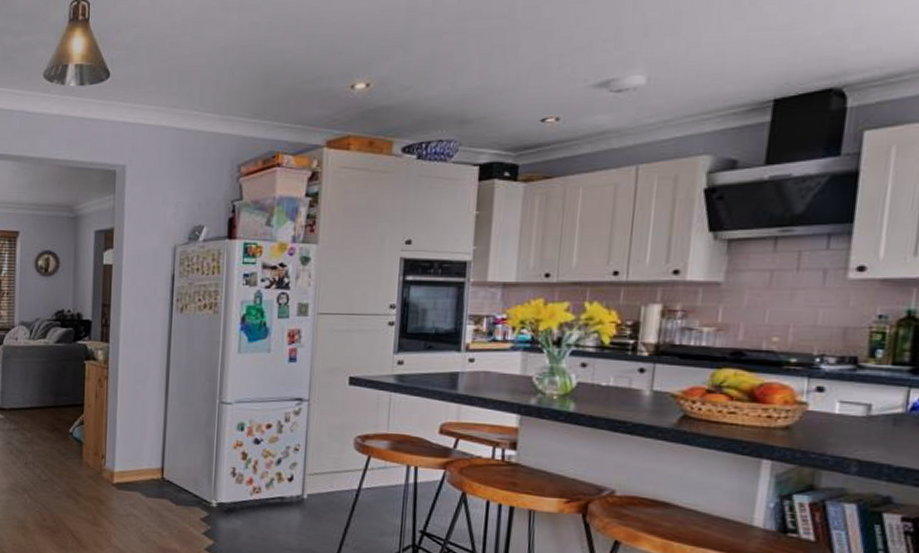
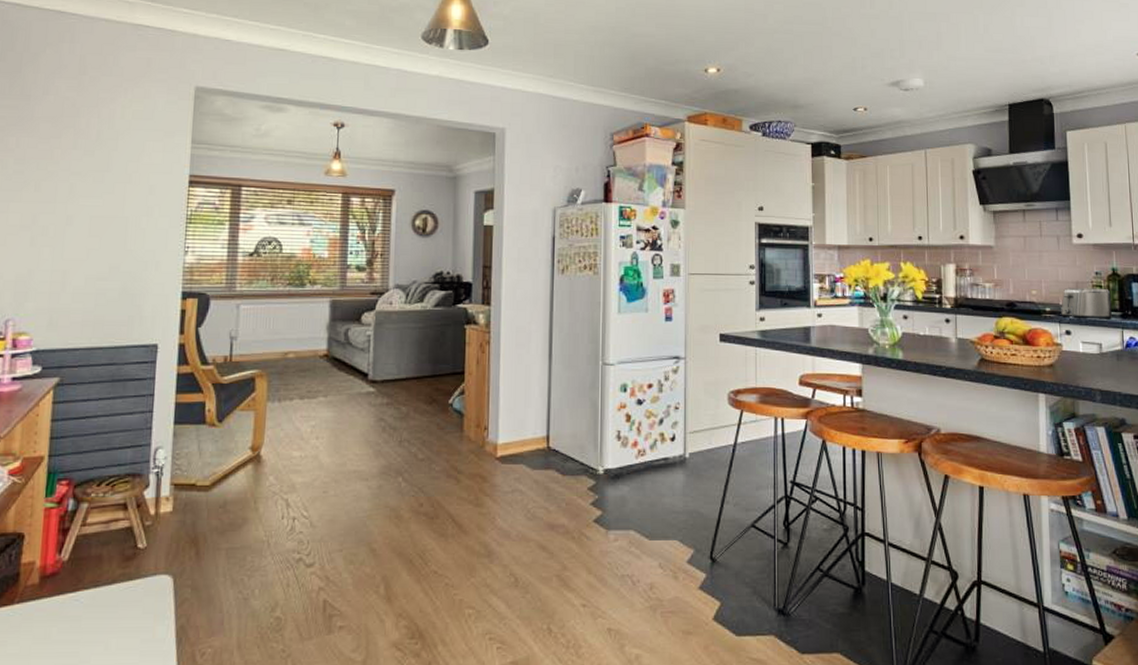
toaster: none [812,334,899,377] -> present [1061,287,1112,321]

